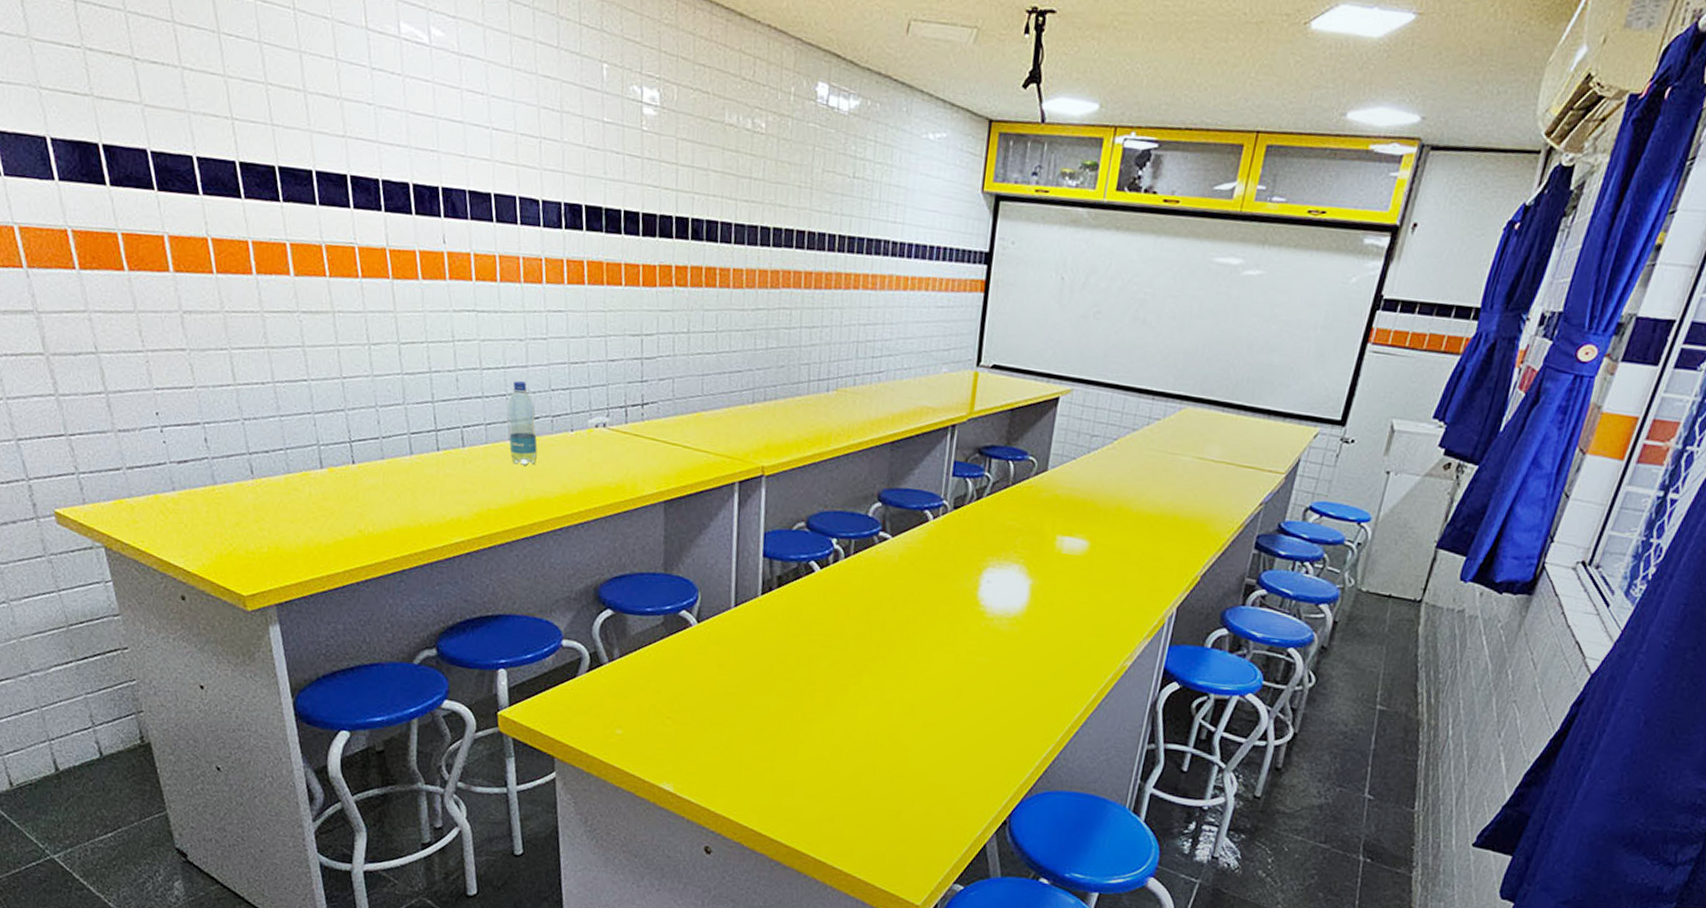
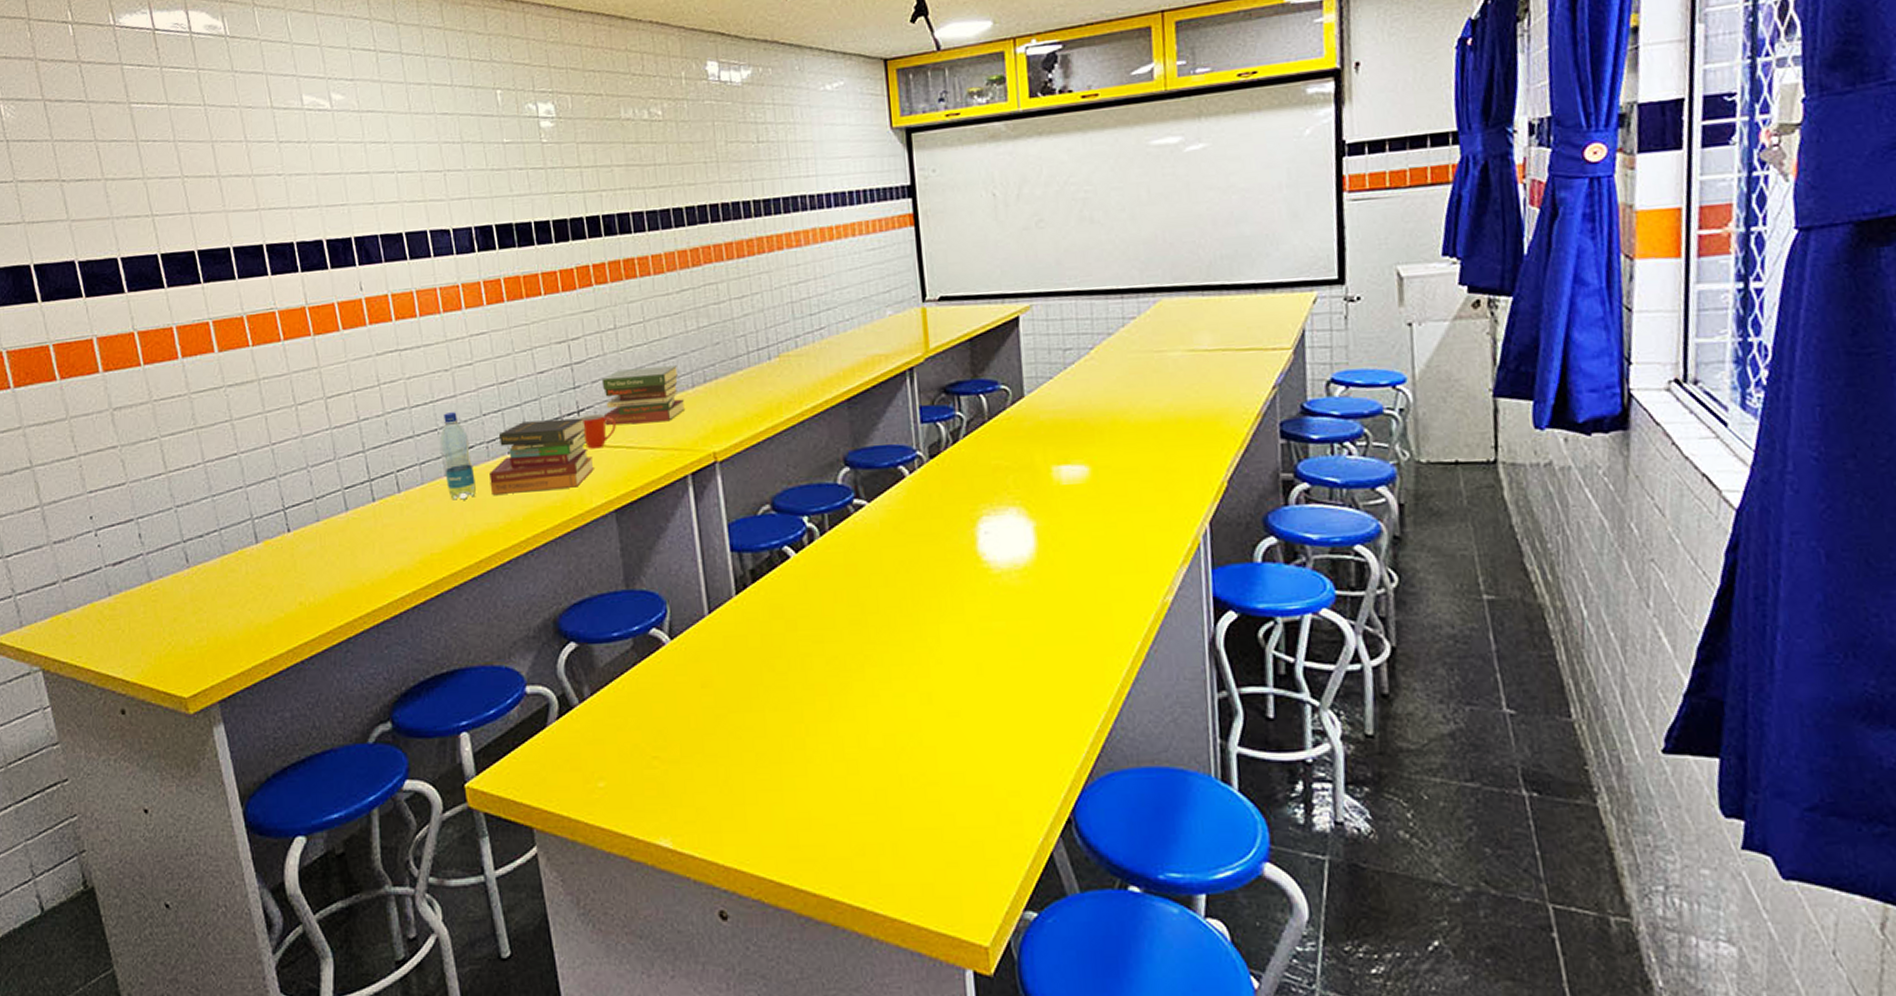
books: none [550,404,650,474] -> present [490,417,594,495]
mug: none [643,409,676,442] -> present [580,413,616,449]
books: none [666,373,743,431] -> present [601,365,686,426]

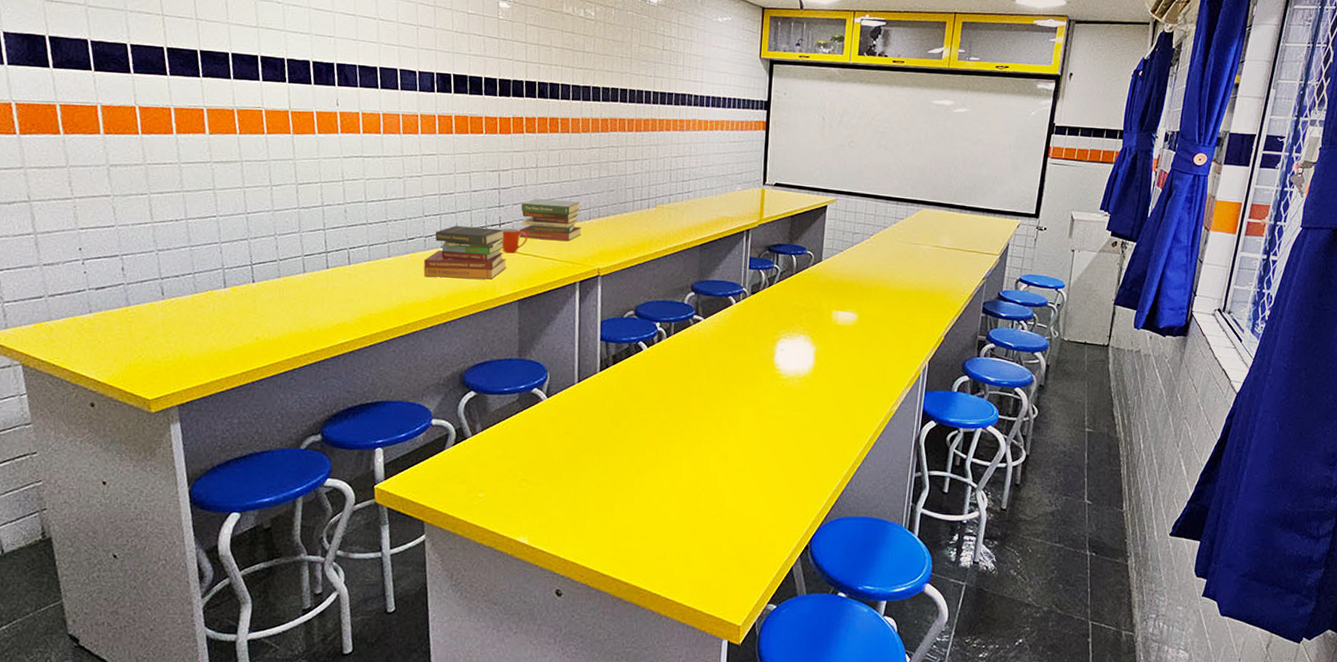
bottle: present [440,412,476,500] -> none [387,210,413,277]

